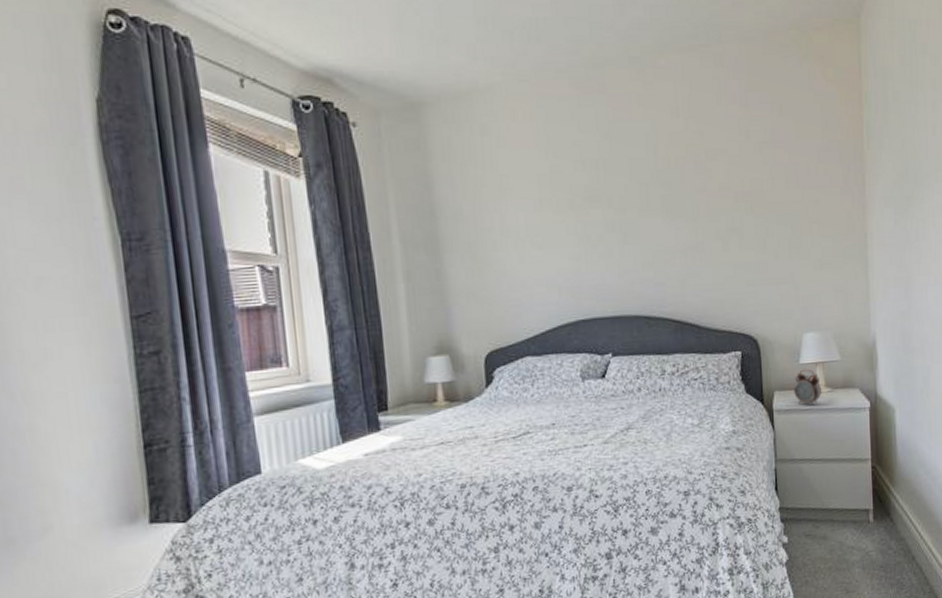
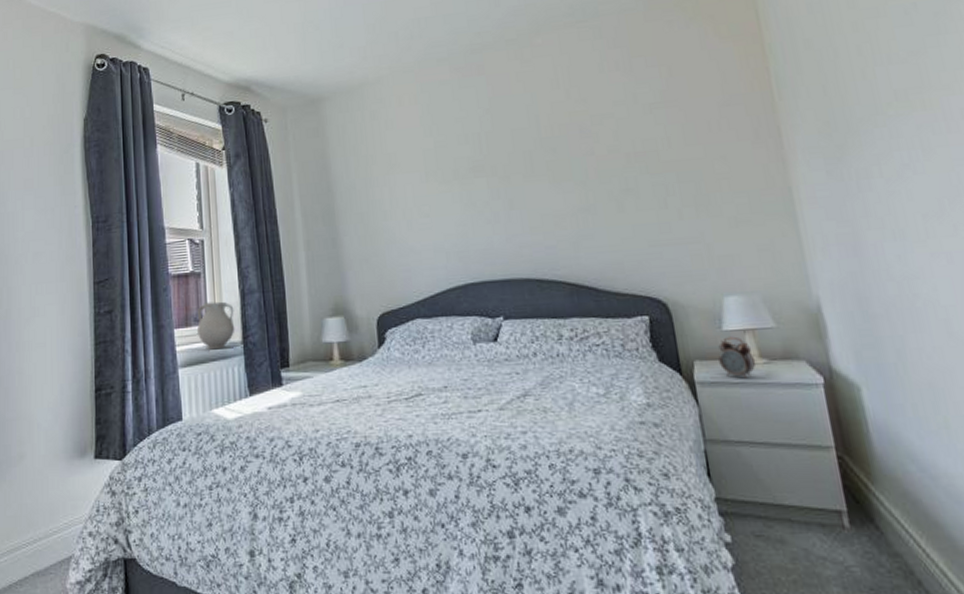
vase: none [275,339,323,395] -> present [197,301,235,350]

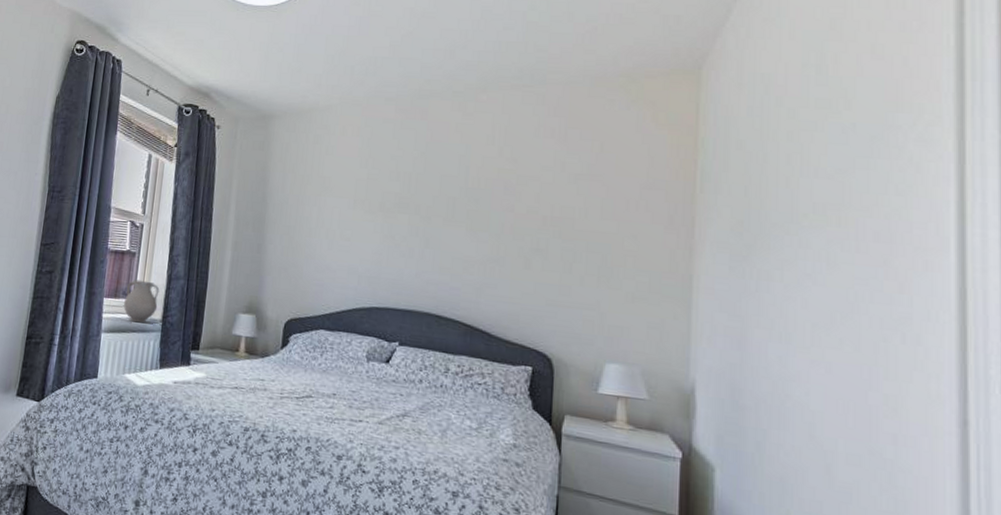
alarm clock: present [718,336,756,379] -> none [588,399,623,440]

